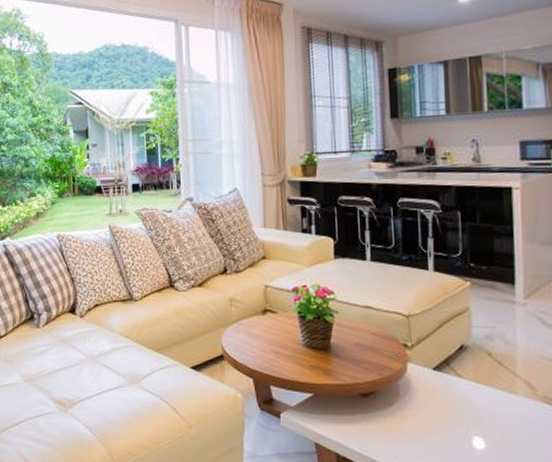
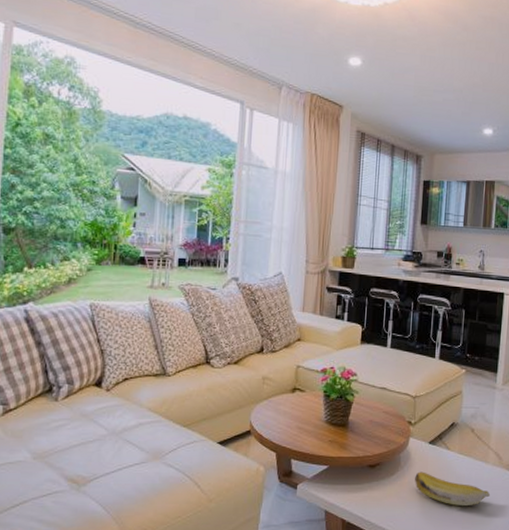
banana: none [420,402,525,446] -> present [415,472,491,507]

